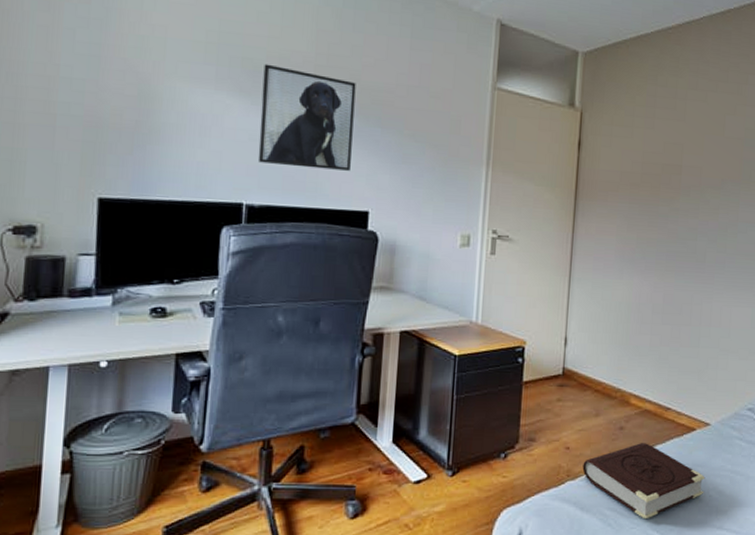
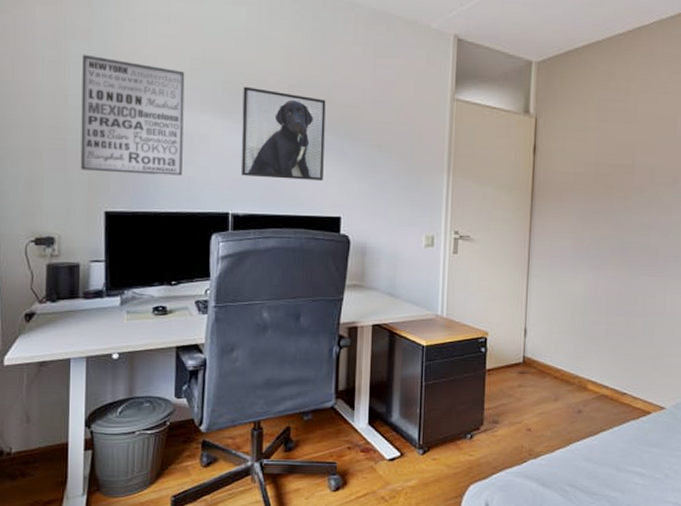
wall art: none [71,19,198,160] -> present [80,54,185,176]
book: present [582,443,705,520] -> none [543,425,661,495]

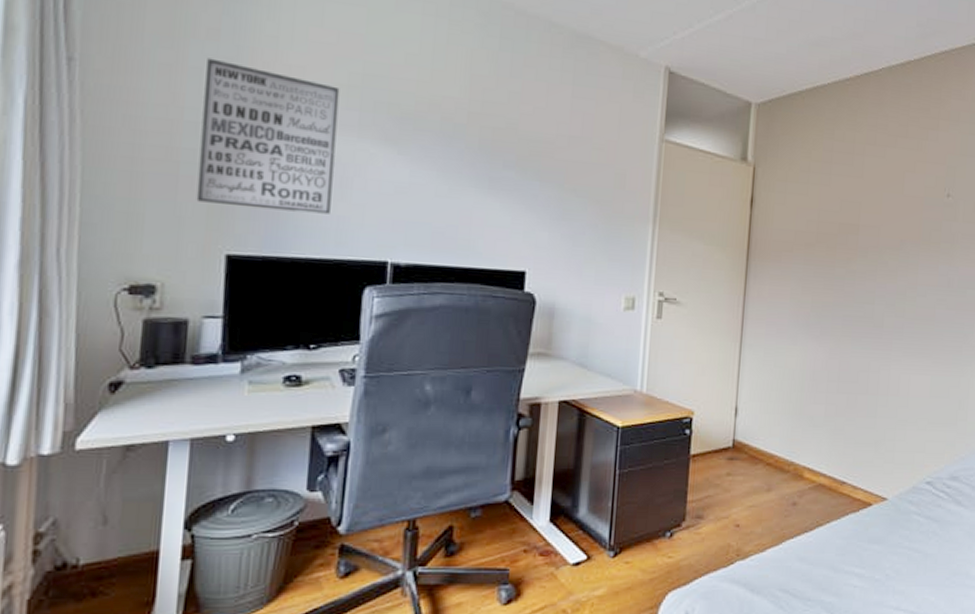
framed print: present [240,86,326,181] -> none [404,110,513,227]

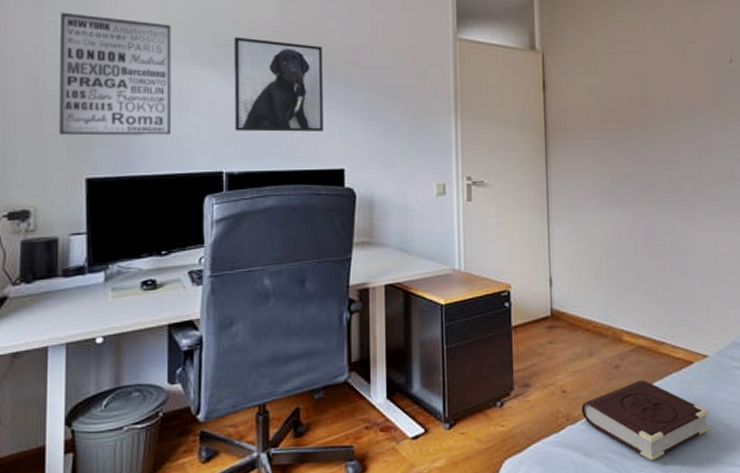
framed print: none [404,110,513,227] -> present [234,37,323,132]
book: none [753,519,882,601] -> present [581,380,710,461]

